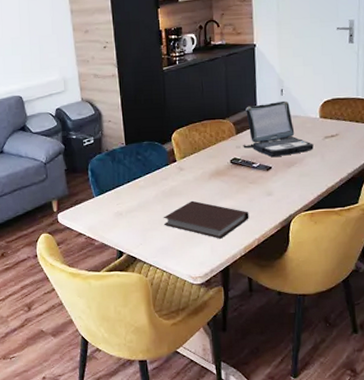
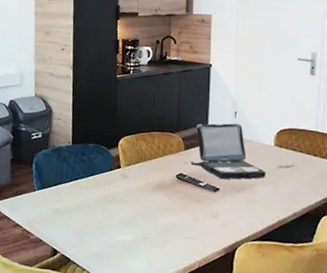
notebook: present [163,200,249,239] -> none [101,210,192,255]

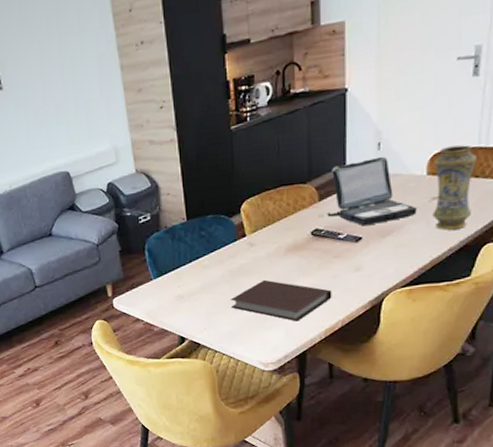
notebook: none [101,210,192,255] -> present [230,279,332,322]
vase: none [279,126,315,198] -> present [432,145,476,230]

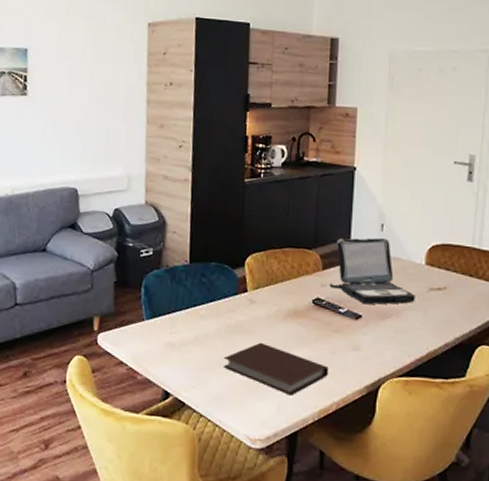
vase: present [432,145,476,230] -> none [430,241,471,325]

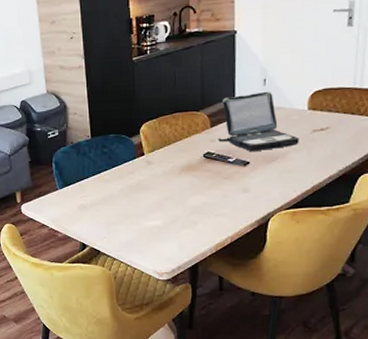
notebook: present [223,342,329,396] -> none [128,195,222,235]

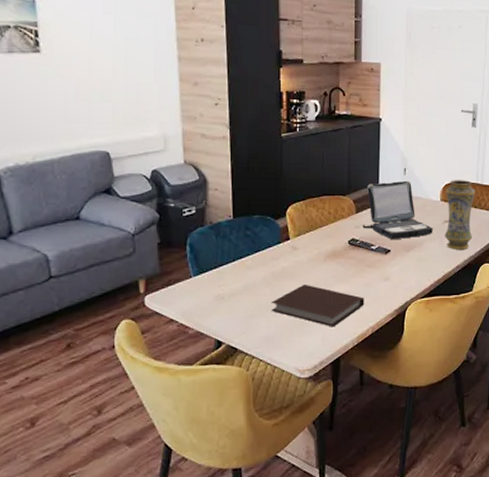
notebook: none [128,195,222,235] -> present [271,284,364,327]
vase: none [313,85,352,160] -> present [445,180,475,250]

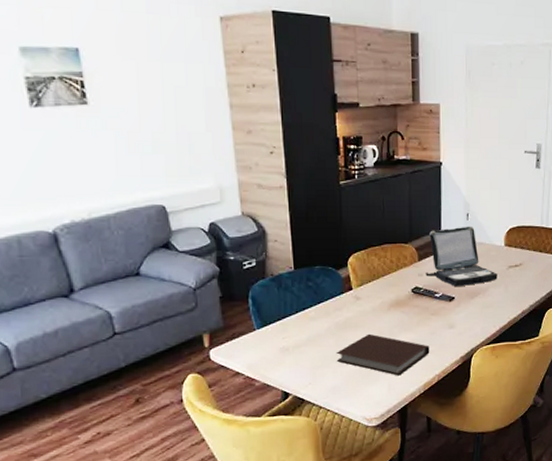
vase: present [445,180,475,250] -> none [509,224,540,295]

